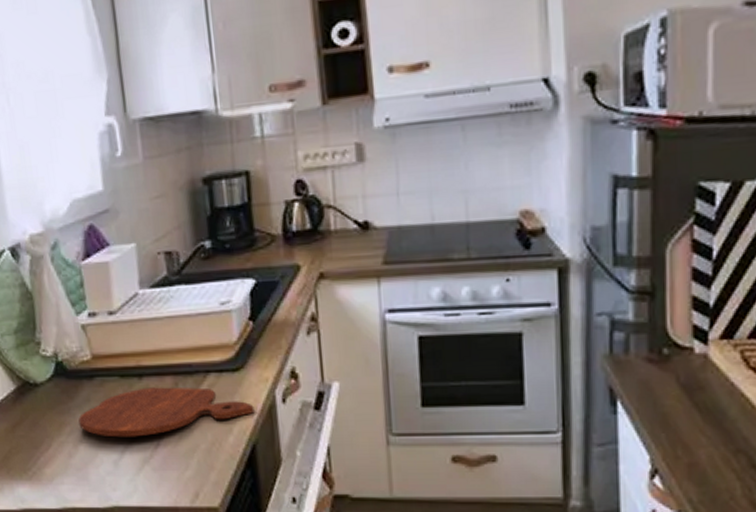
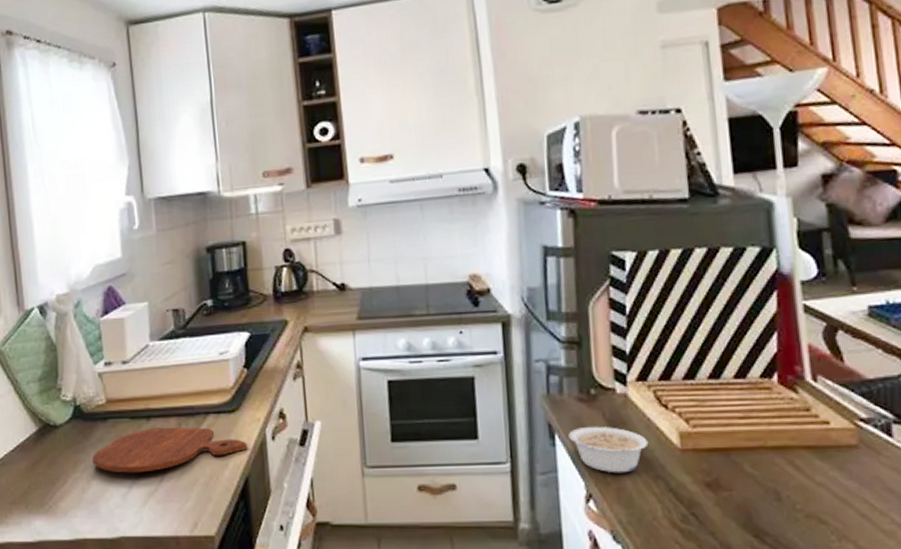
legume: none [633,391,730,446] -> present [569,426,649,473]

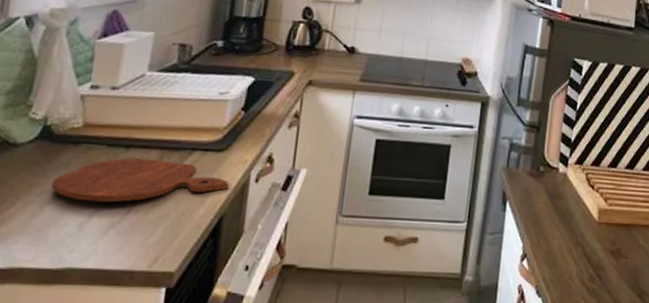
legume: present [569,426,649,473] -> none [517,197,576,238]

